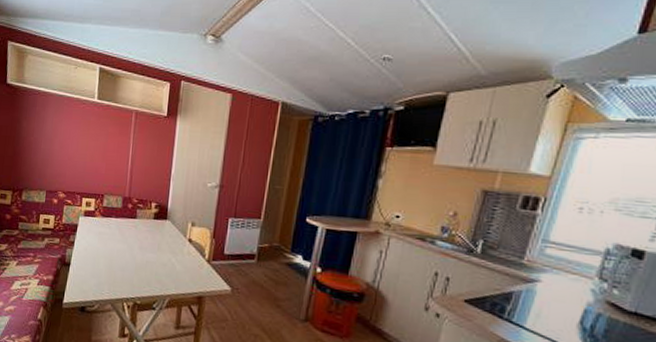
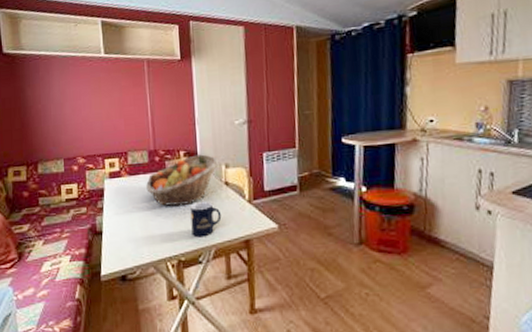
fruit basket: none [116,208,187,254] -> present [146,154,219,206]
mug: none [150,253,181,286] -> present [190,202,222,238]

